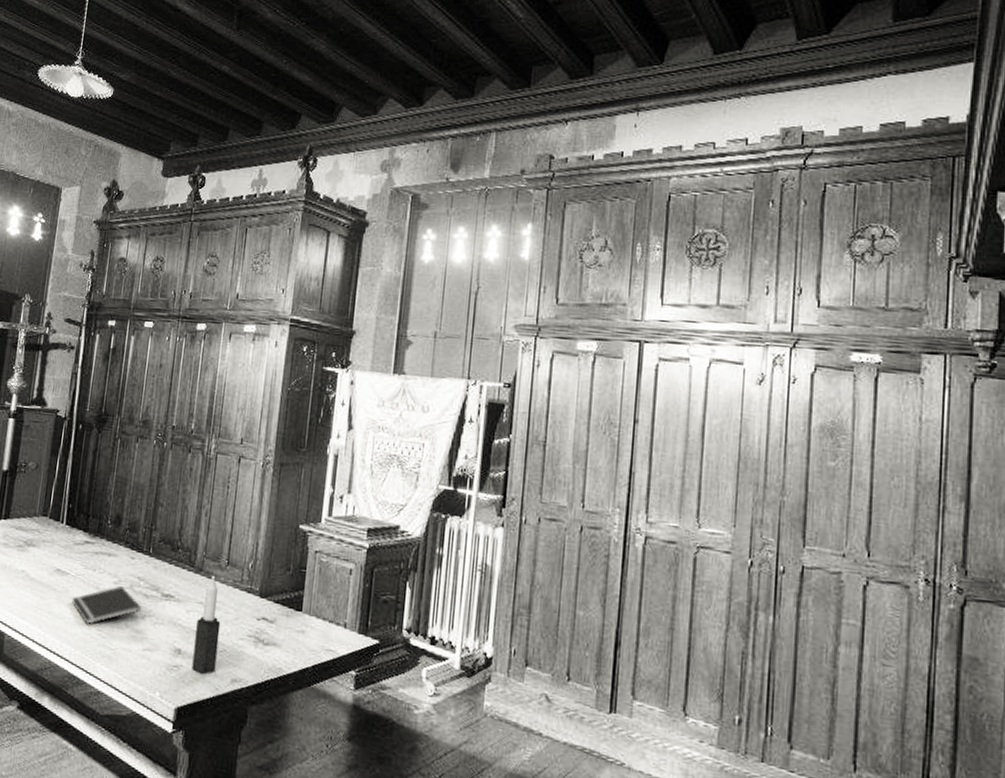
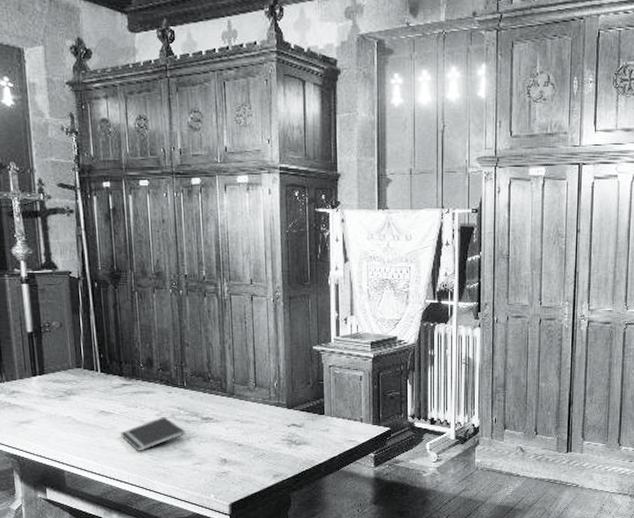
candle: present [192,575,221,674] -> none [236,397,259,474]

